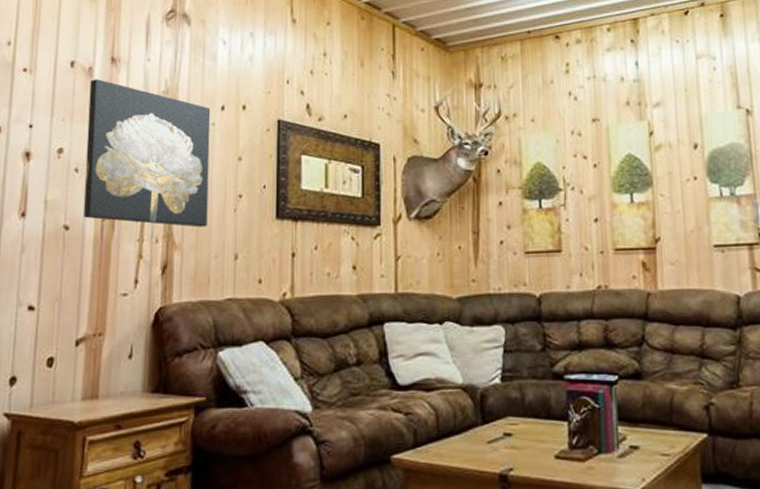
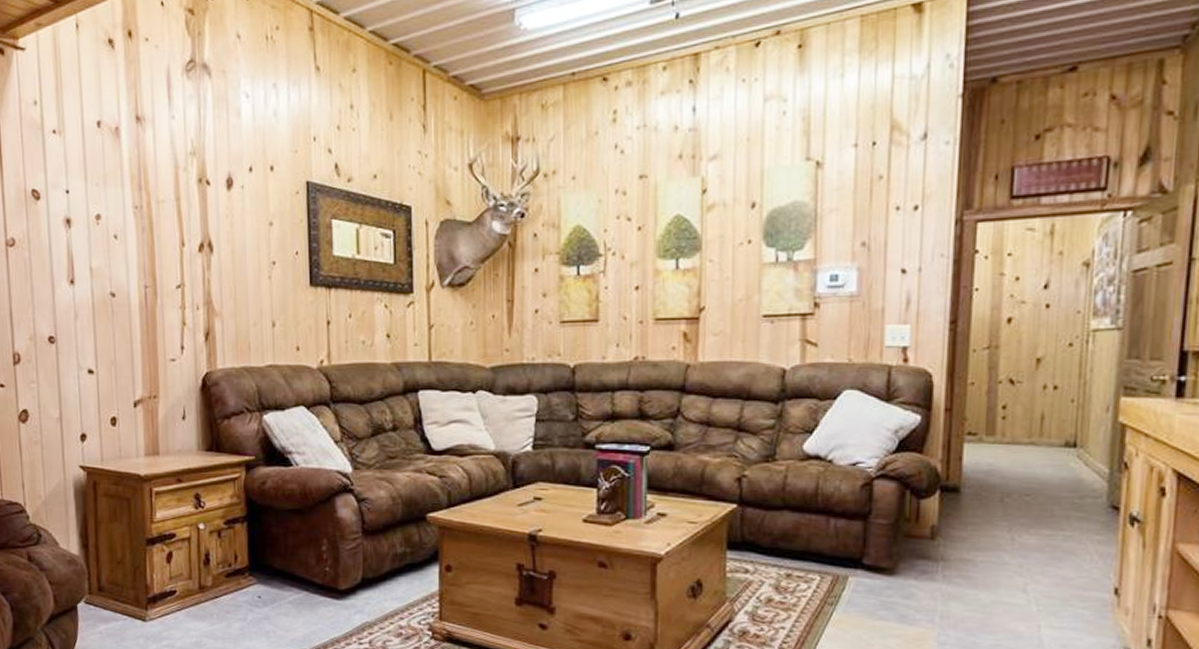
wall art: present [84,79,211,228] -> none [118,140,244,295]

